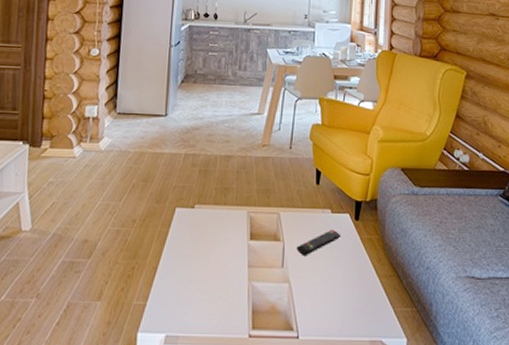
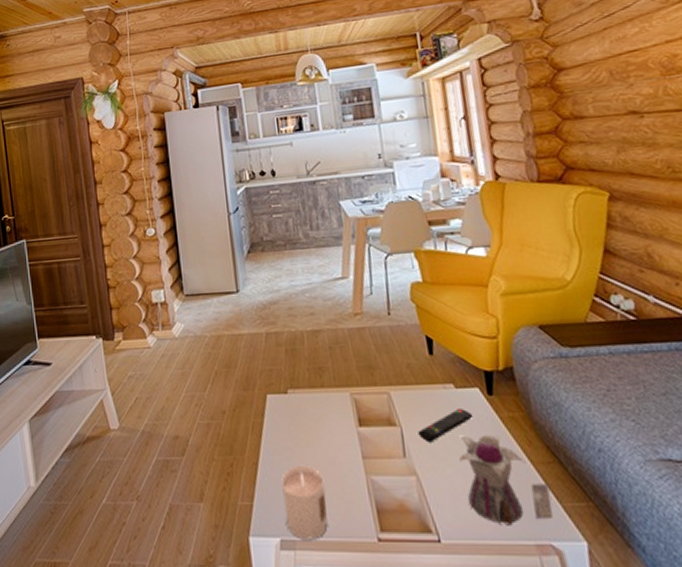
candle: none [174,270,213,336] -> present [281,465,328,540]
teapot: none [325,252,387,325] -> present [459,434,553,526]

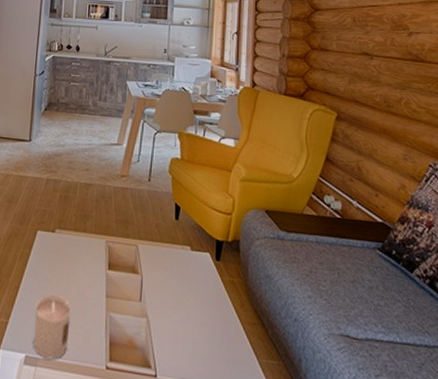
remote control: present [418,407,474,443] -> none [155,267,201,293]
teapot: present [459,434,553,526] -> none [184,291,251,372]

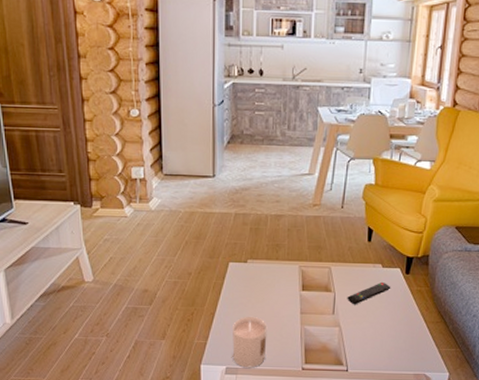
remote control: none [155,267,201,293] -> present [347,281,391,305]

